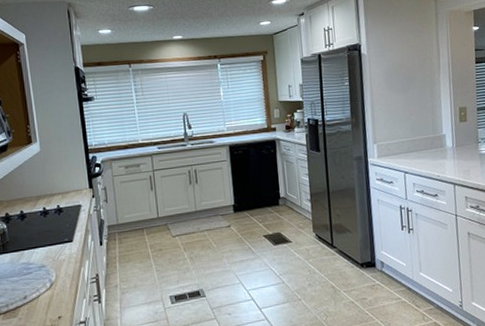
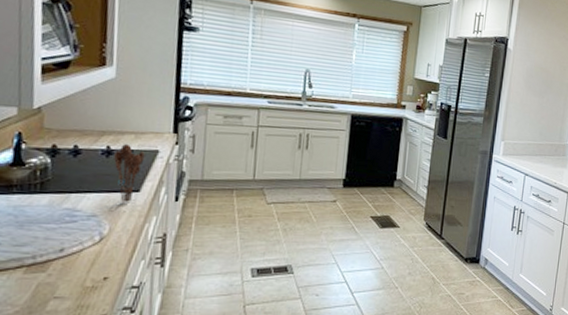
utensil holder: none [49,204,72,252] -> present [114,144,145,202]

